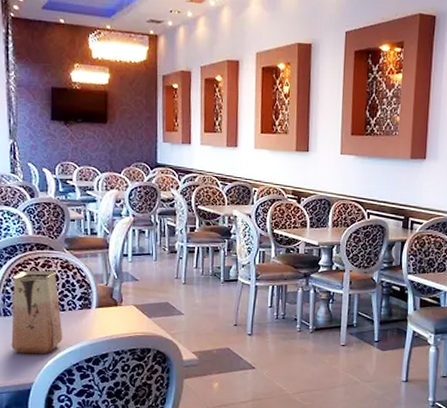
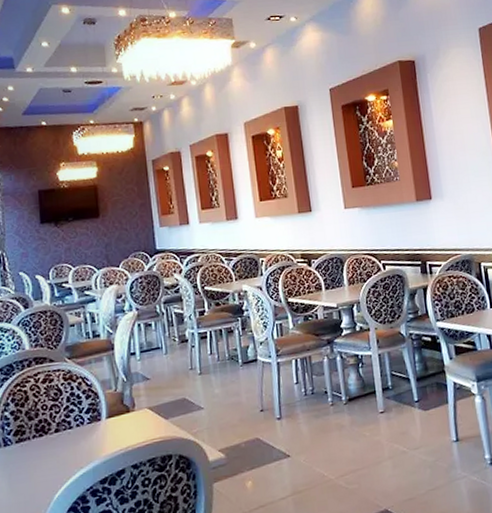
vase: present [11,270,63,354] -> none [10,385,73,487]

